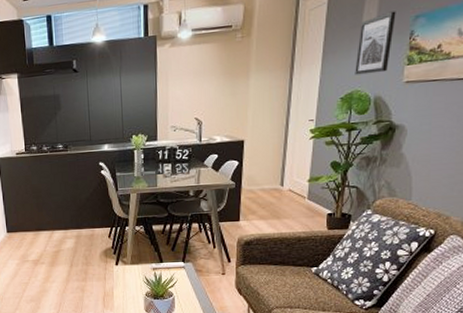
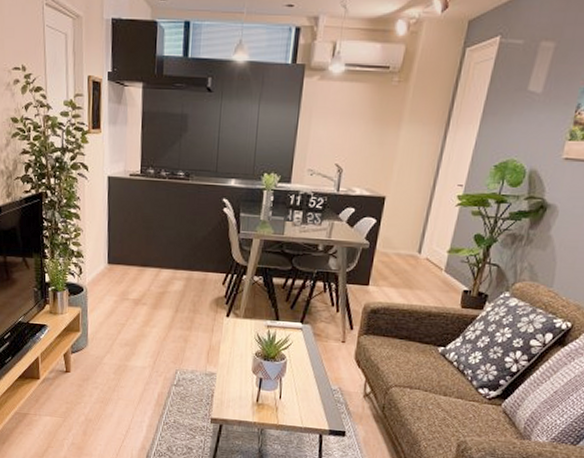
wall art: present [355,11,396,75] -> none [513,79,566,145]

